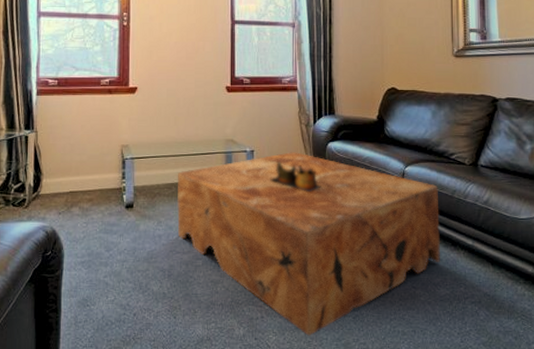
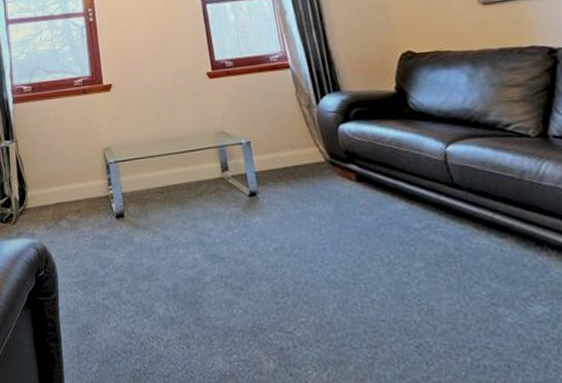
coffee table: present [177,151,441,336] -> none [167,138,524,372]
decorative bowl: present [270,161,321,193] -> none [275,152,341,187]

